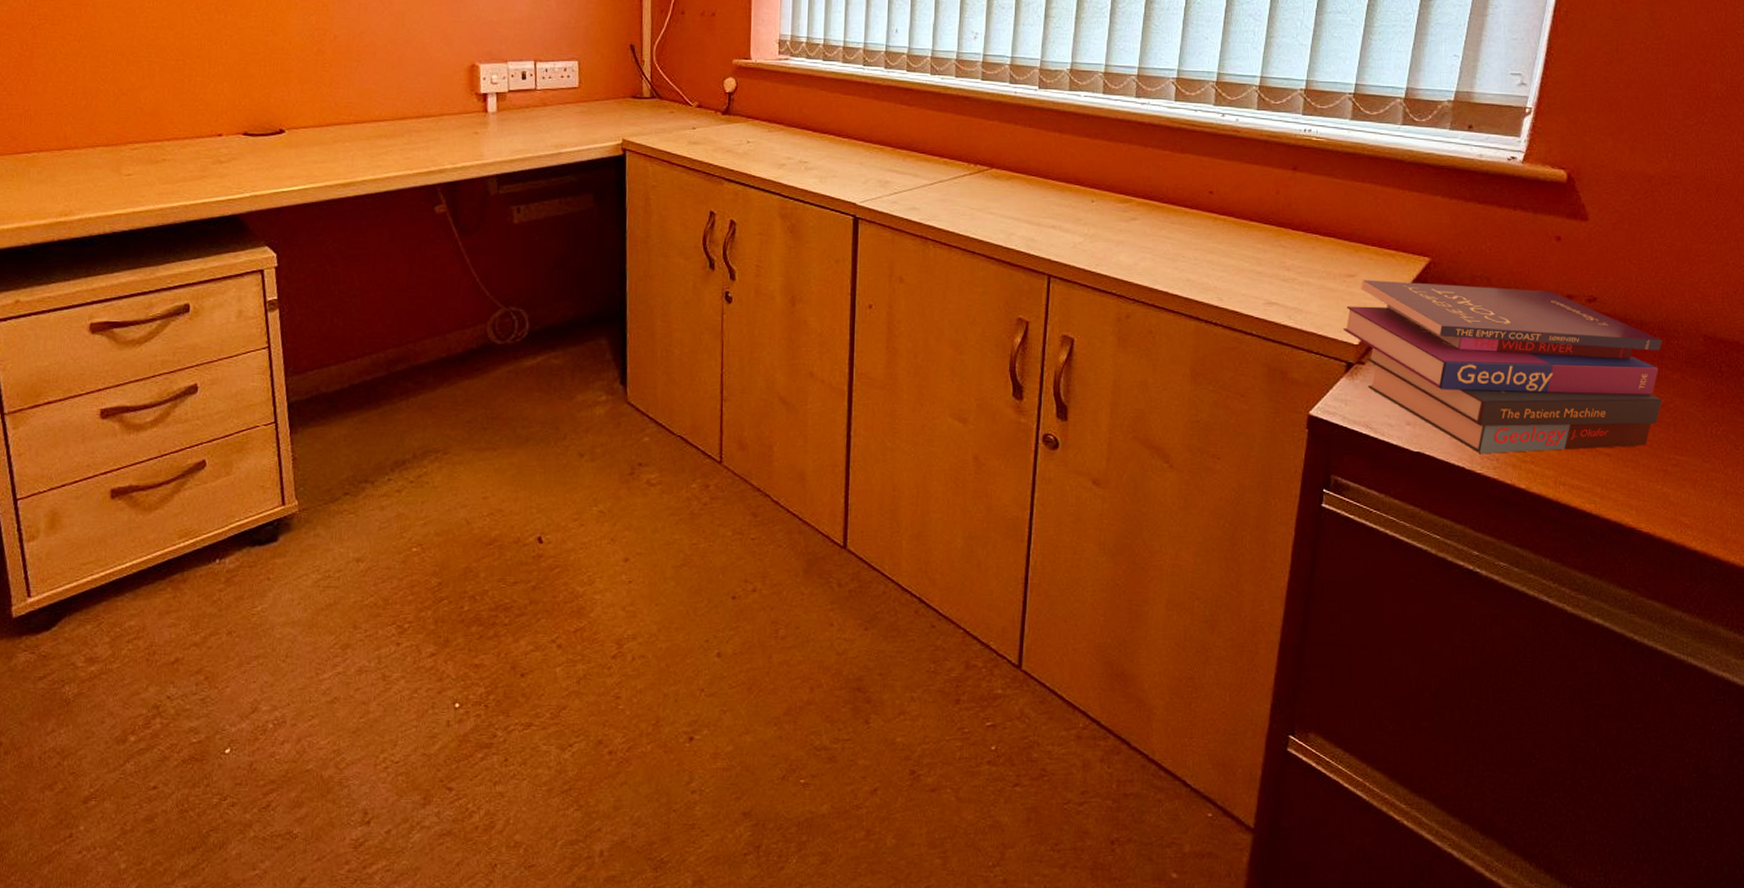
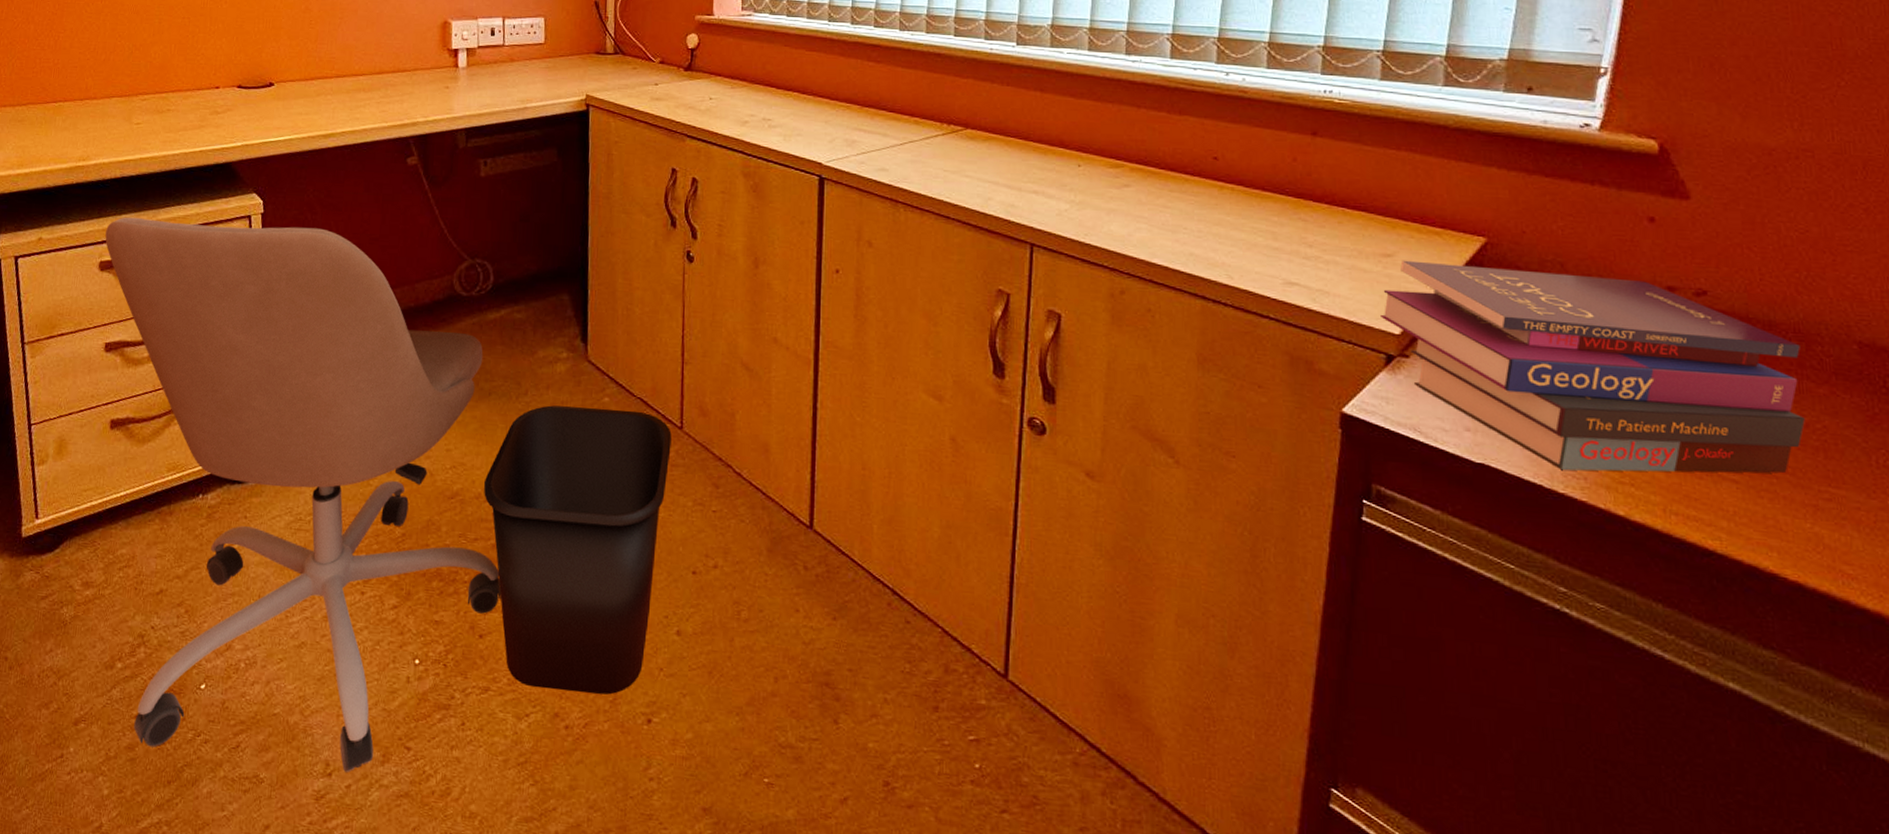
office chair: none [95,275,543,818] -> present [105,217,502,772]
waste bin: none [523,448,711,718] -> present [484,405,672,695]

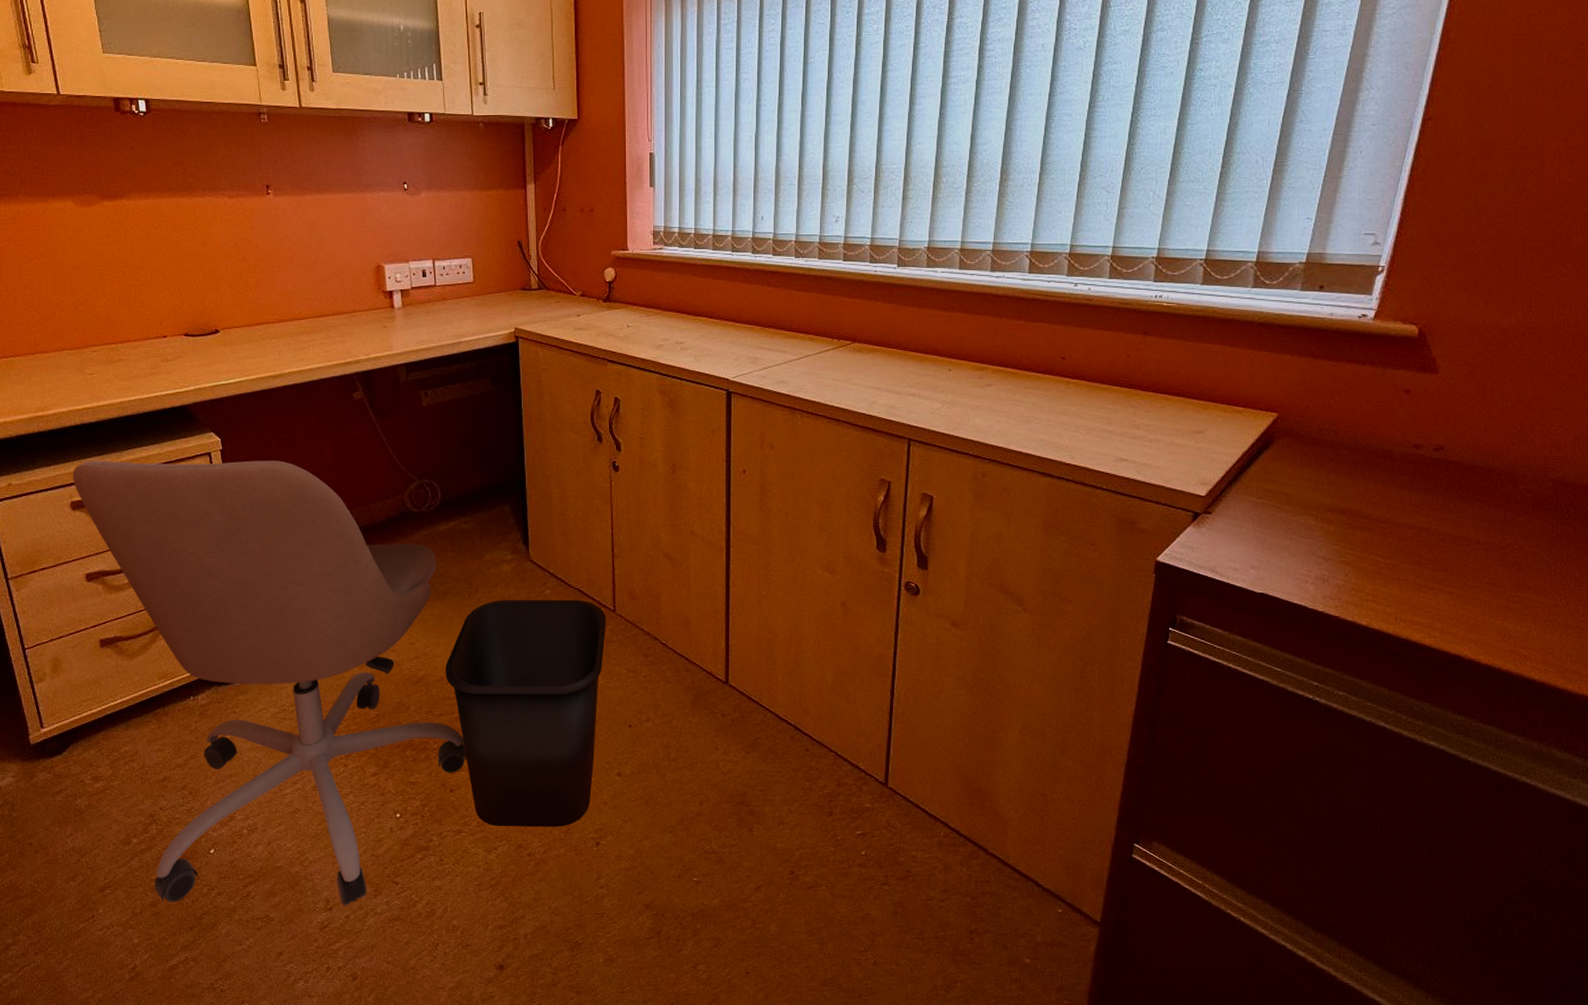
books: present [1379,260,1805,474] -> none [1190,435,1509,594]

